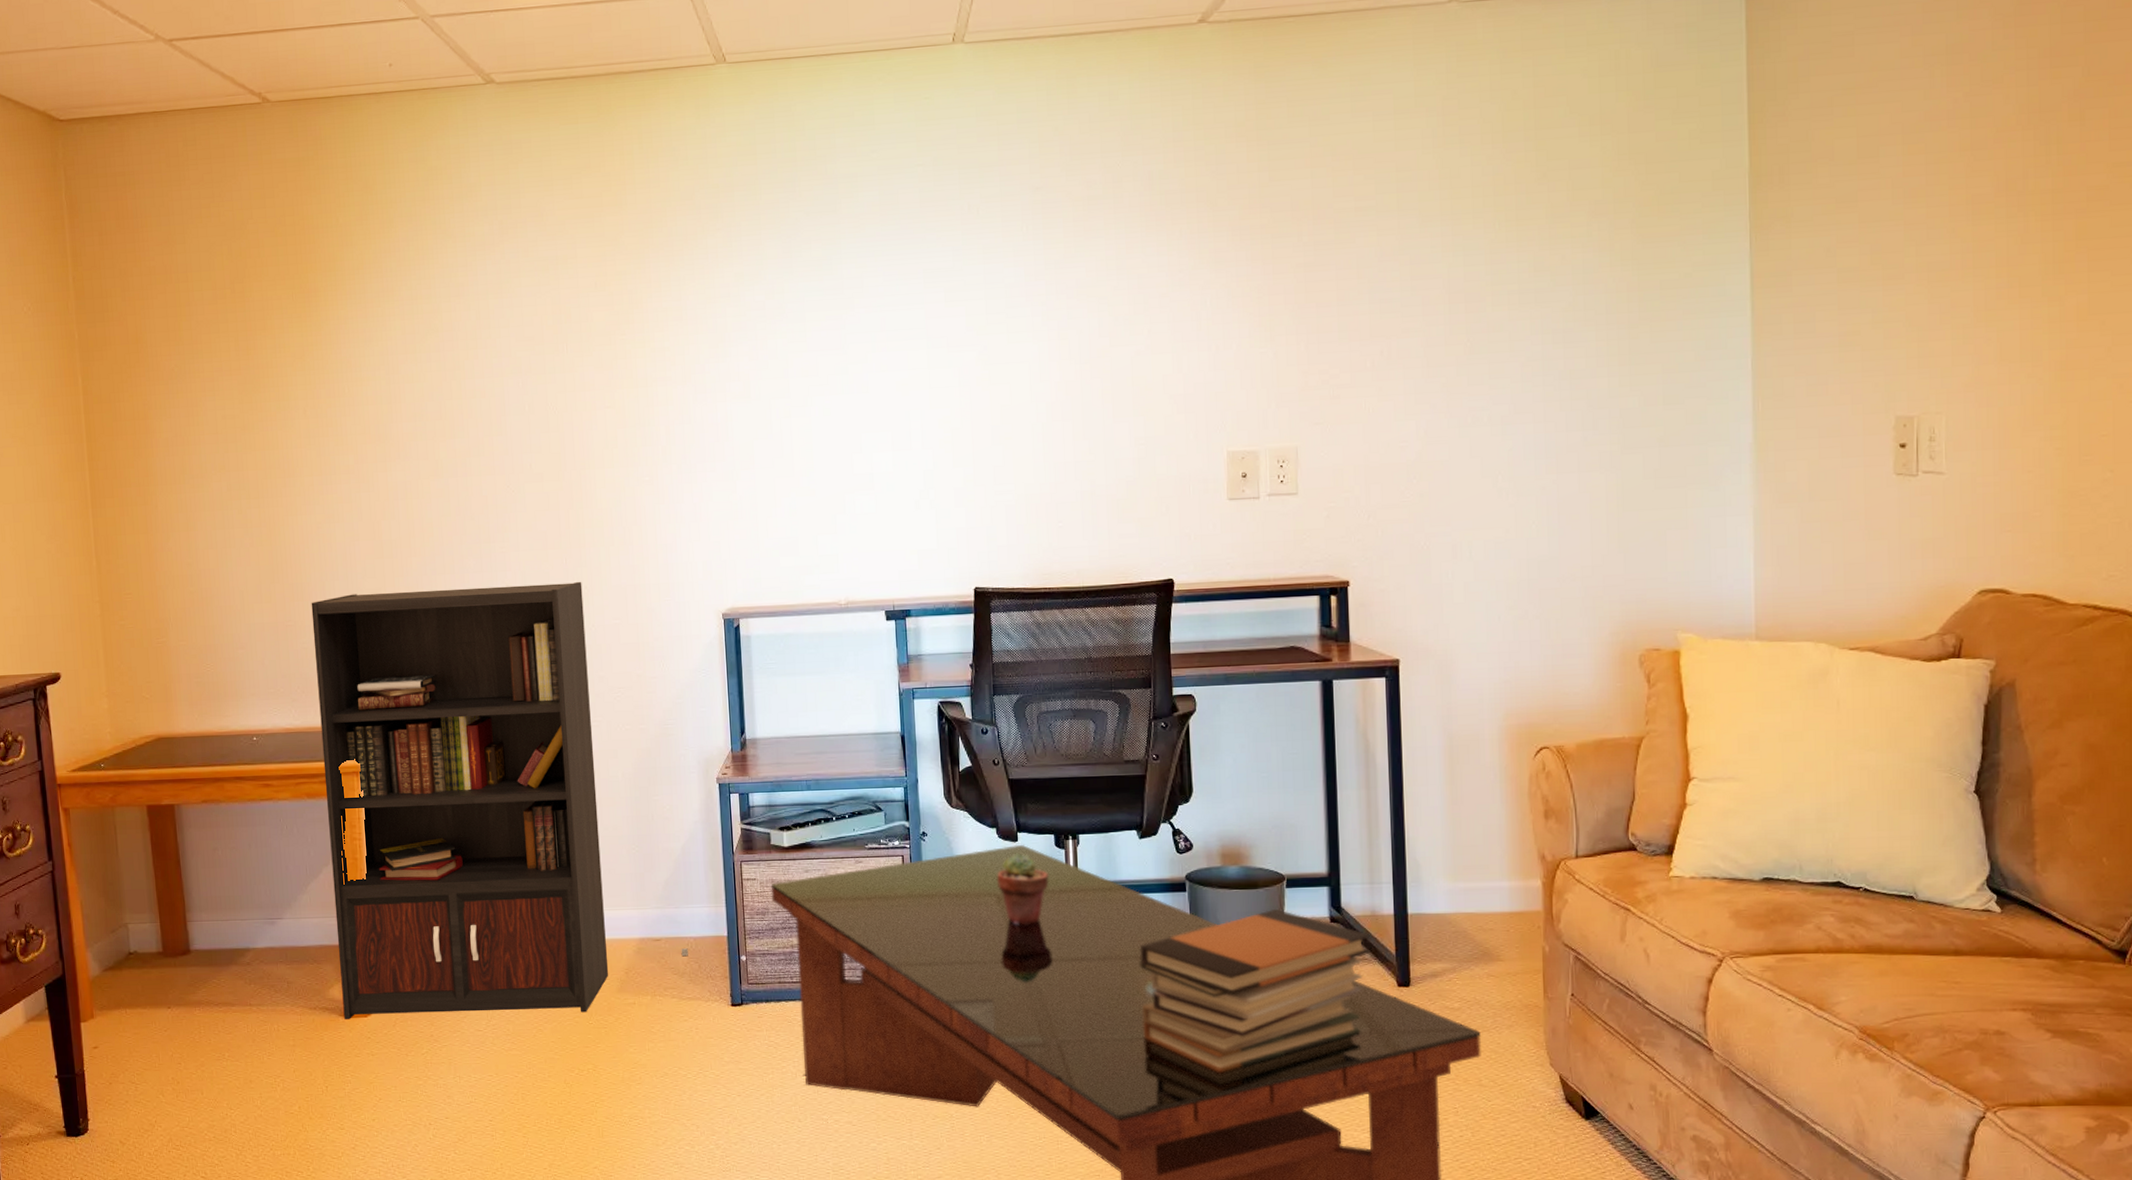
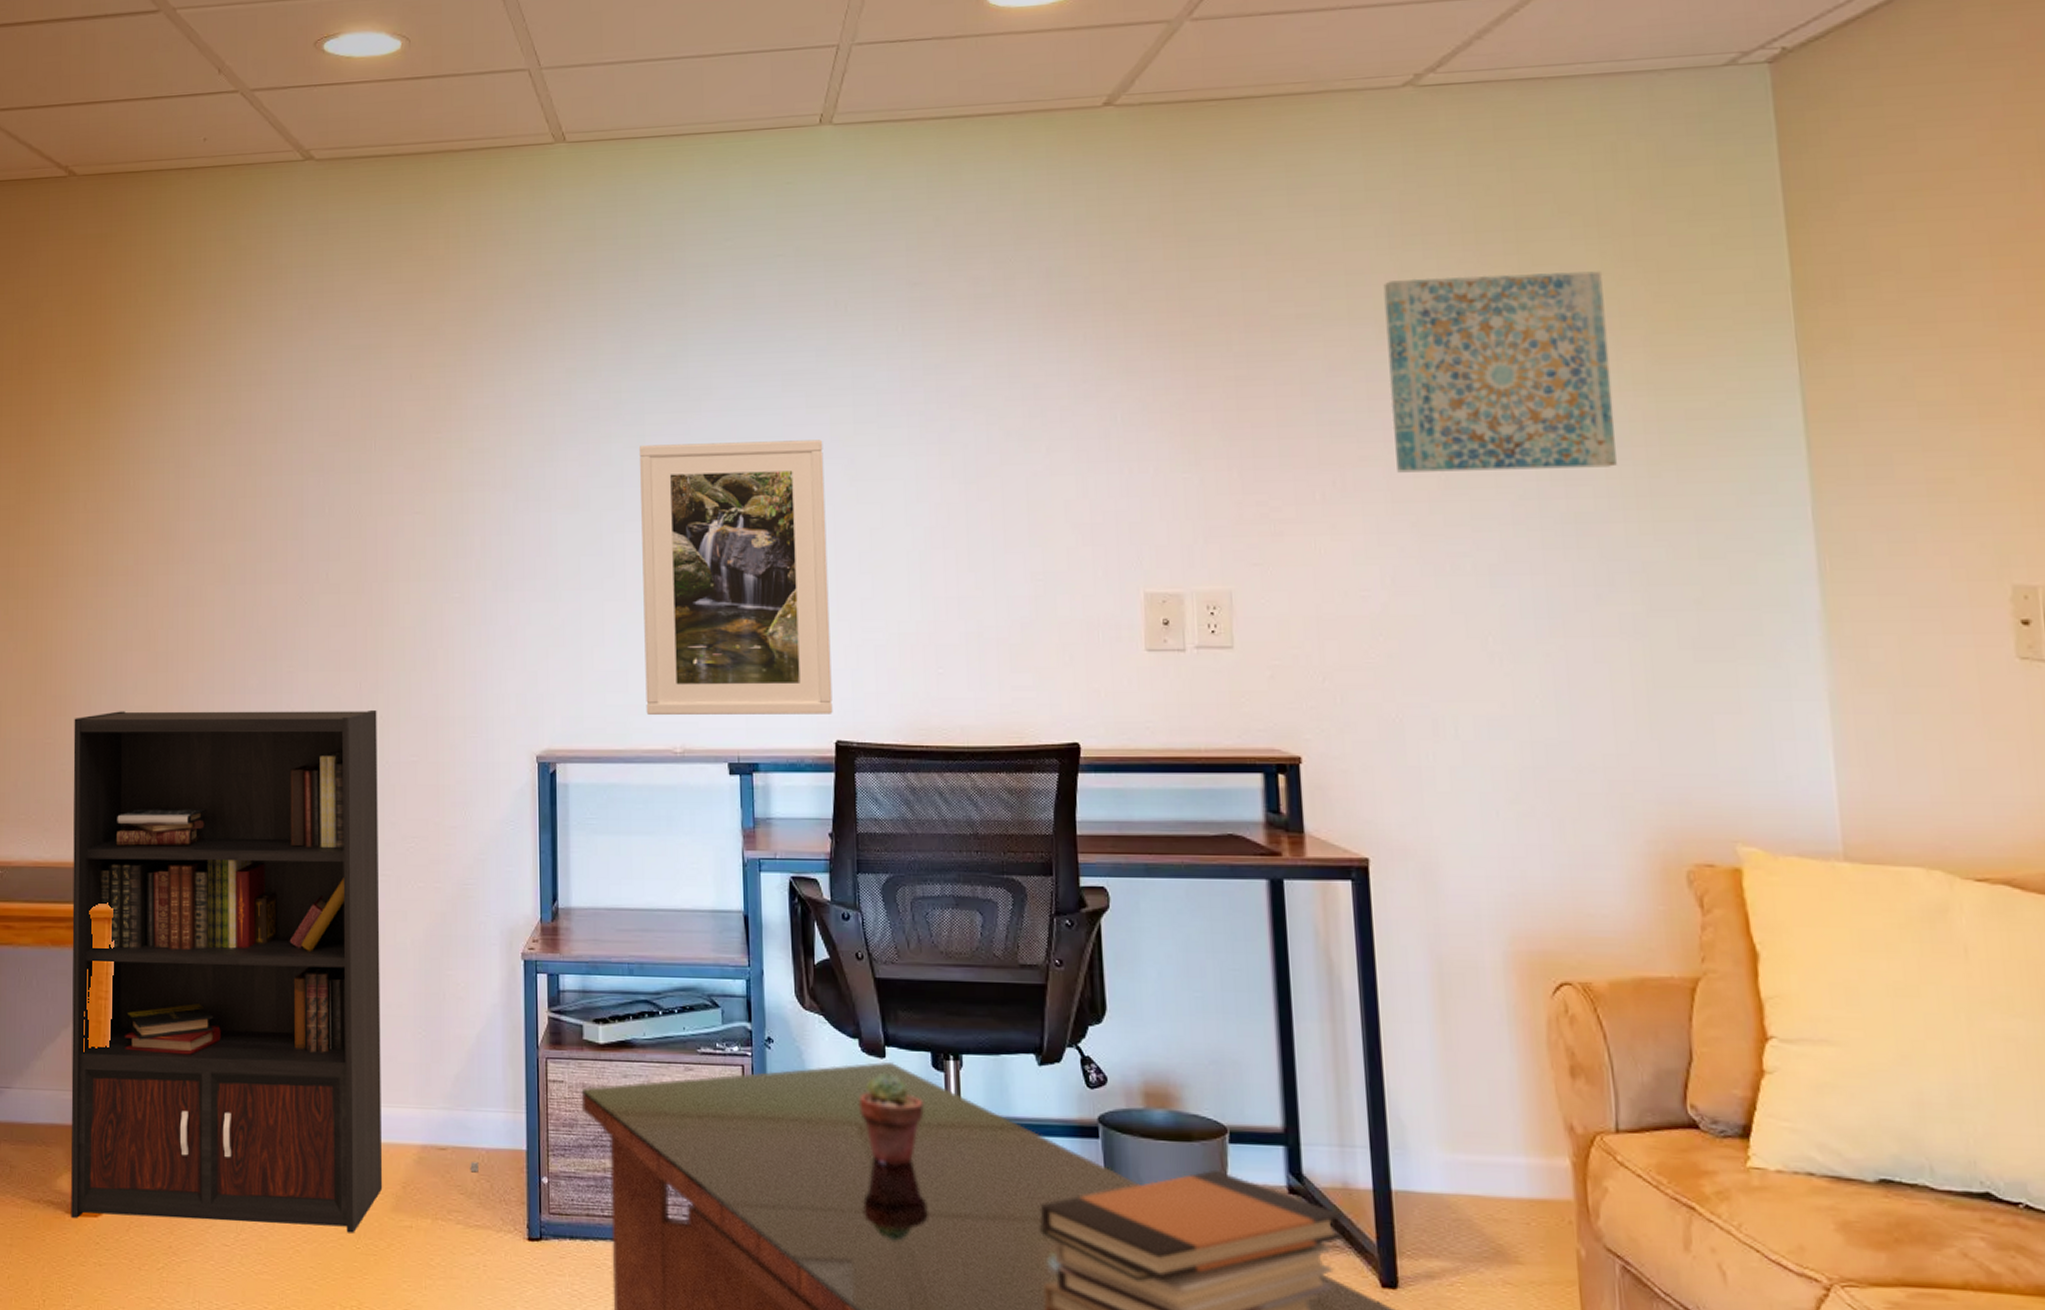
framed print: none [802,330,972,574] -> present [640,440,833,714]
wall art: none [1427,164,1605,342] -> present [1383,271,1617,473]

